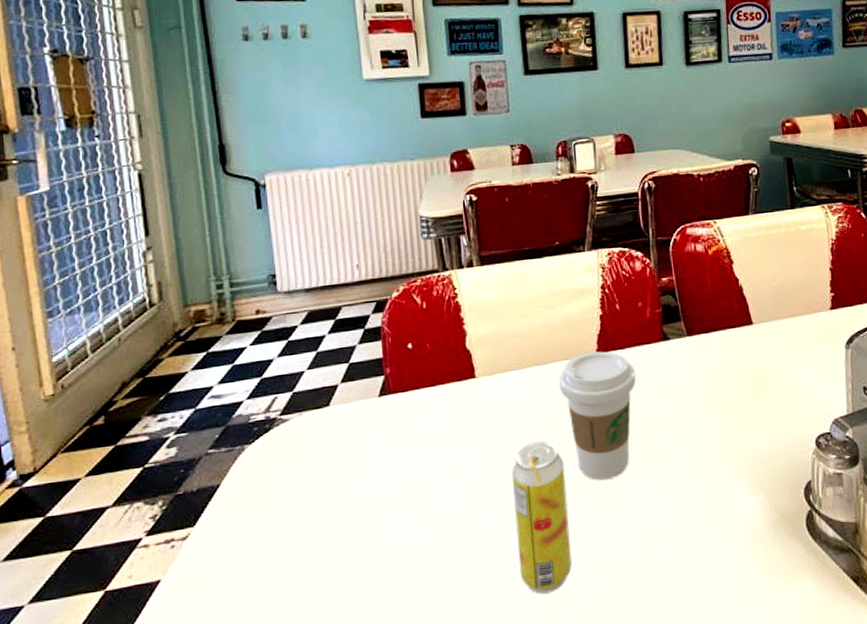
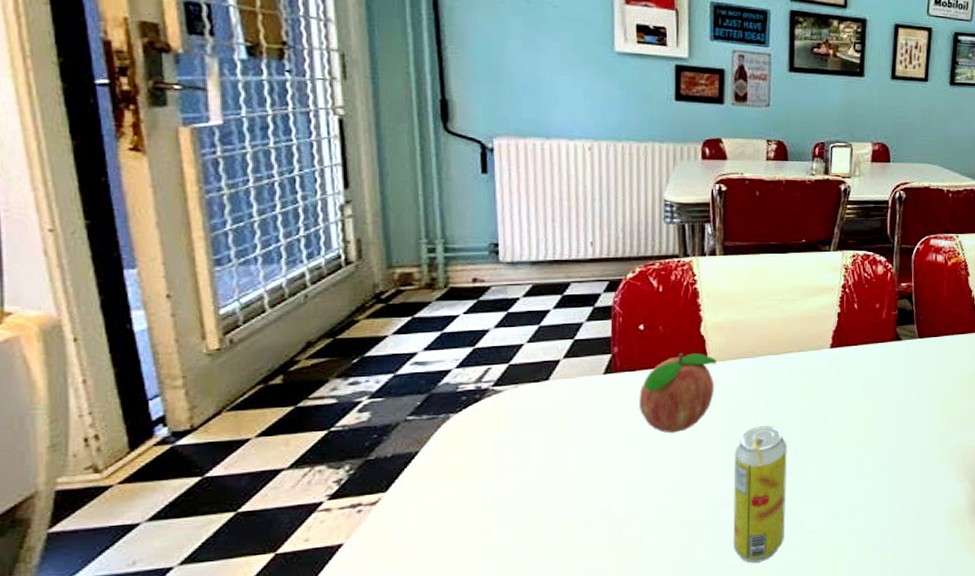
fruit: none [413,368,485,455] -> present [638,352,717,433]
coffee cup: present [559,351,636,481] -> none [791,346,865,464]

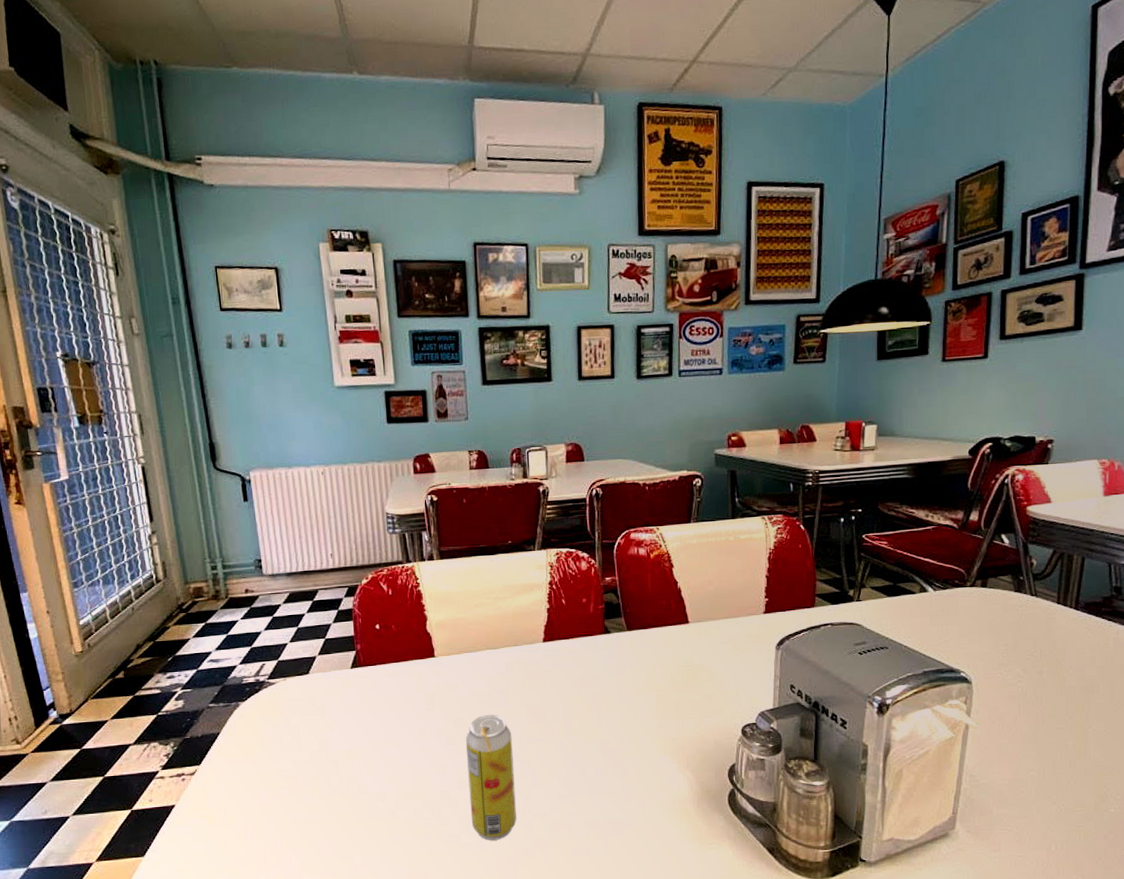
fruit: present [638,352,717,433] -> none [381,648,443,721]

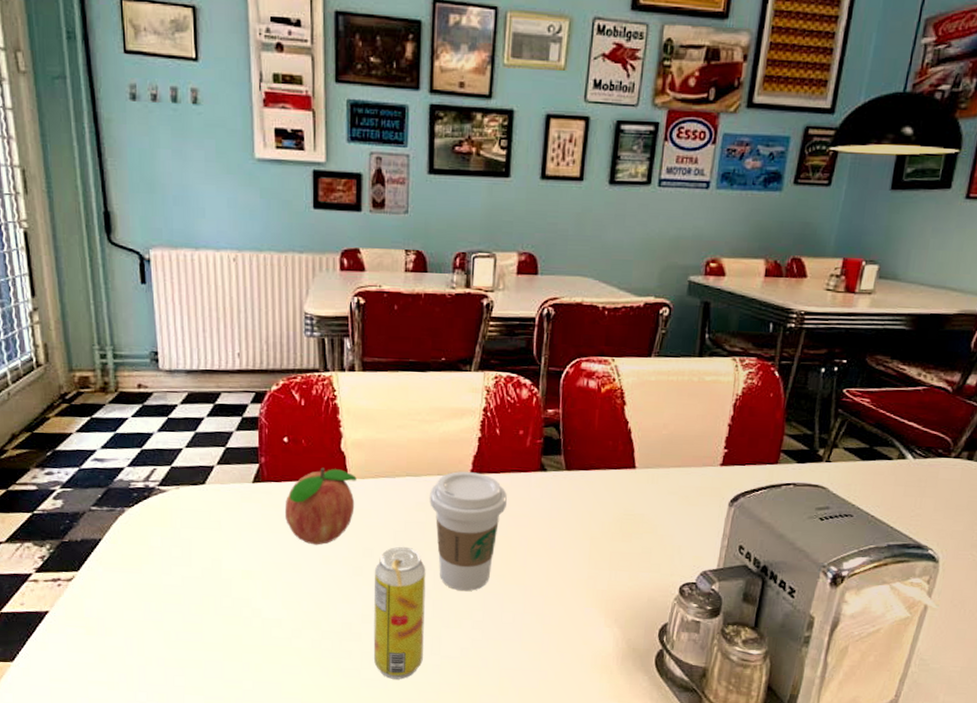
fruit: none [381,648,443,721] -> present [284,467,357,545]
coffee cup: none [509,640,578,751] -> present [430,471,507,592]

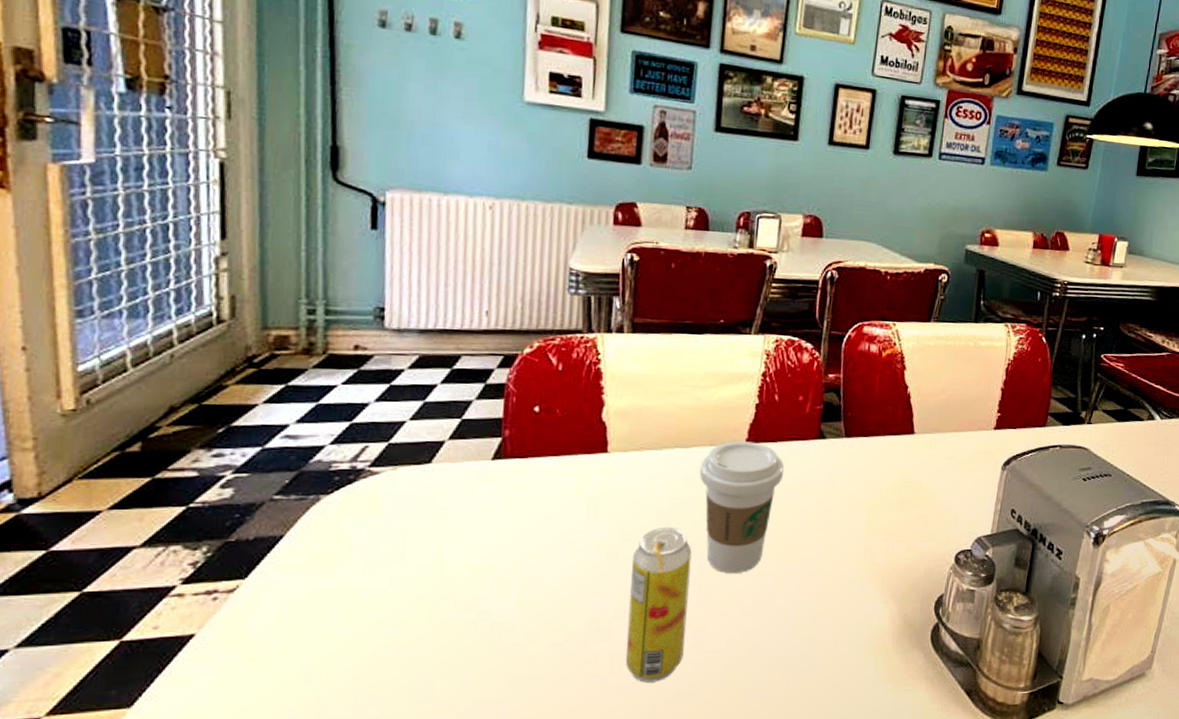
fruit: present [284,467,357,545] -> none [529,440,618,530]

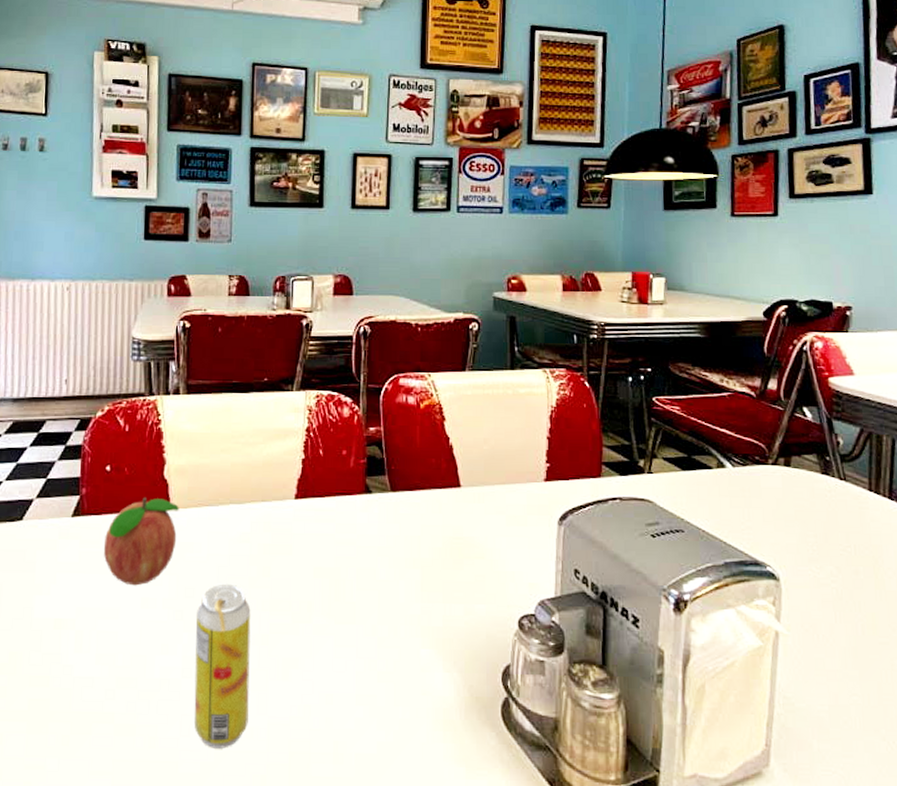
fruit: none [529,440,618,530] -> present [103,497,179,586]
coffee cup: present [700,441,784,574] -> none [254,497,333,635]

